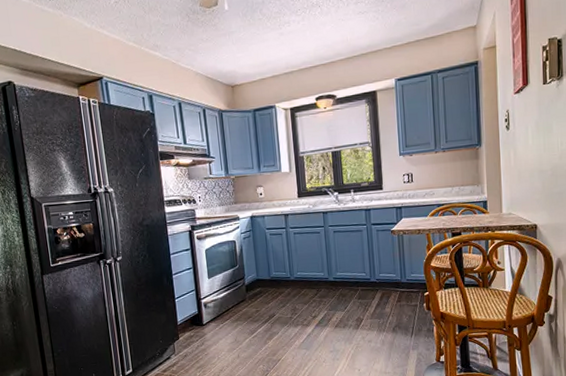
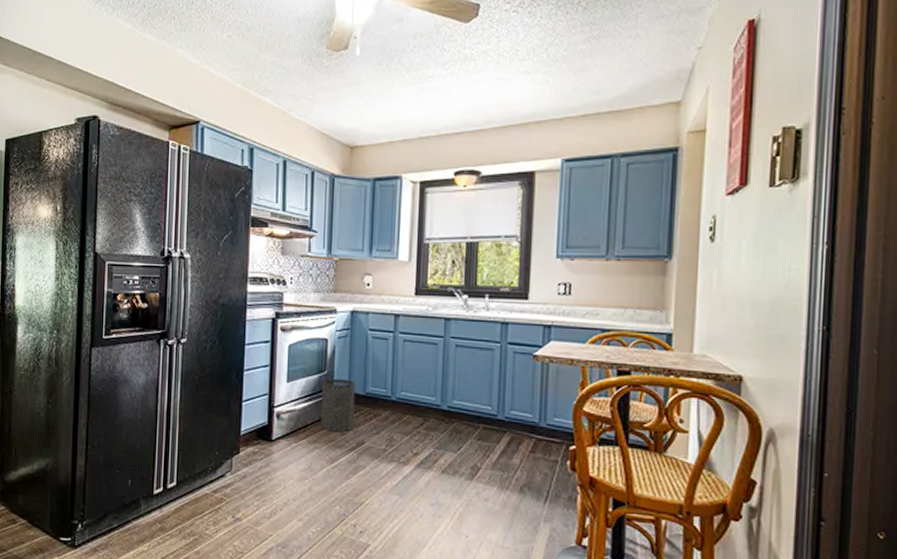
trash can: none [236,269,265,311] -> present [321,378,356,432]

